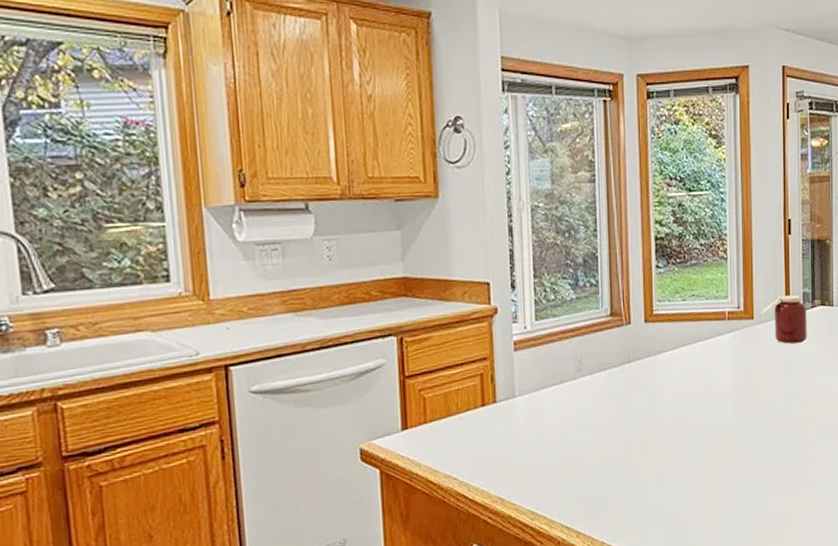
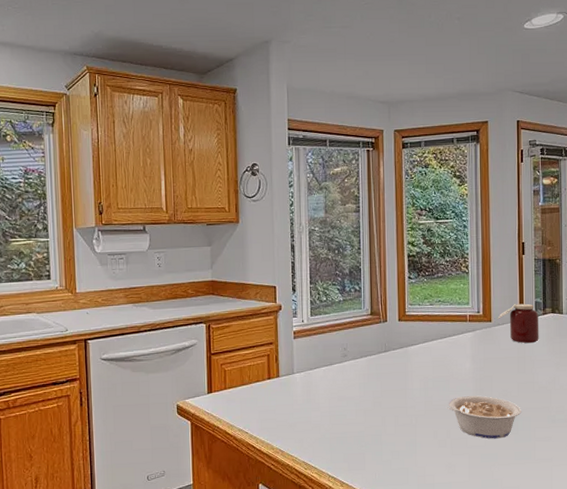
legume: none [703,411,787,464] -> present [447,395,521,439]

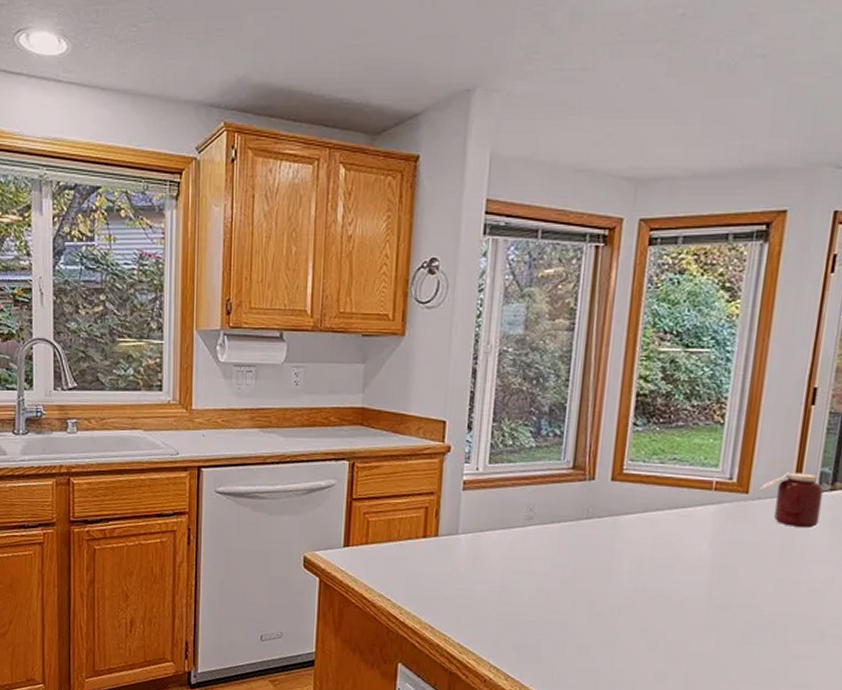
legume: present [447,395,521,439] -> none [665,587,775,649]

